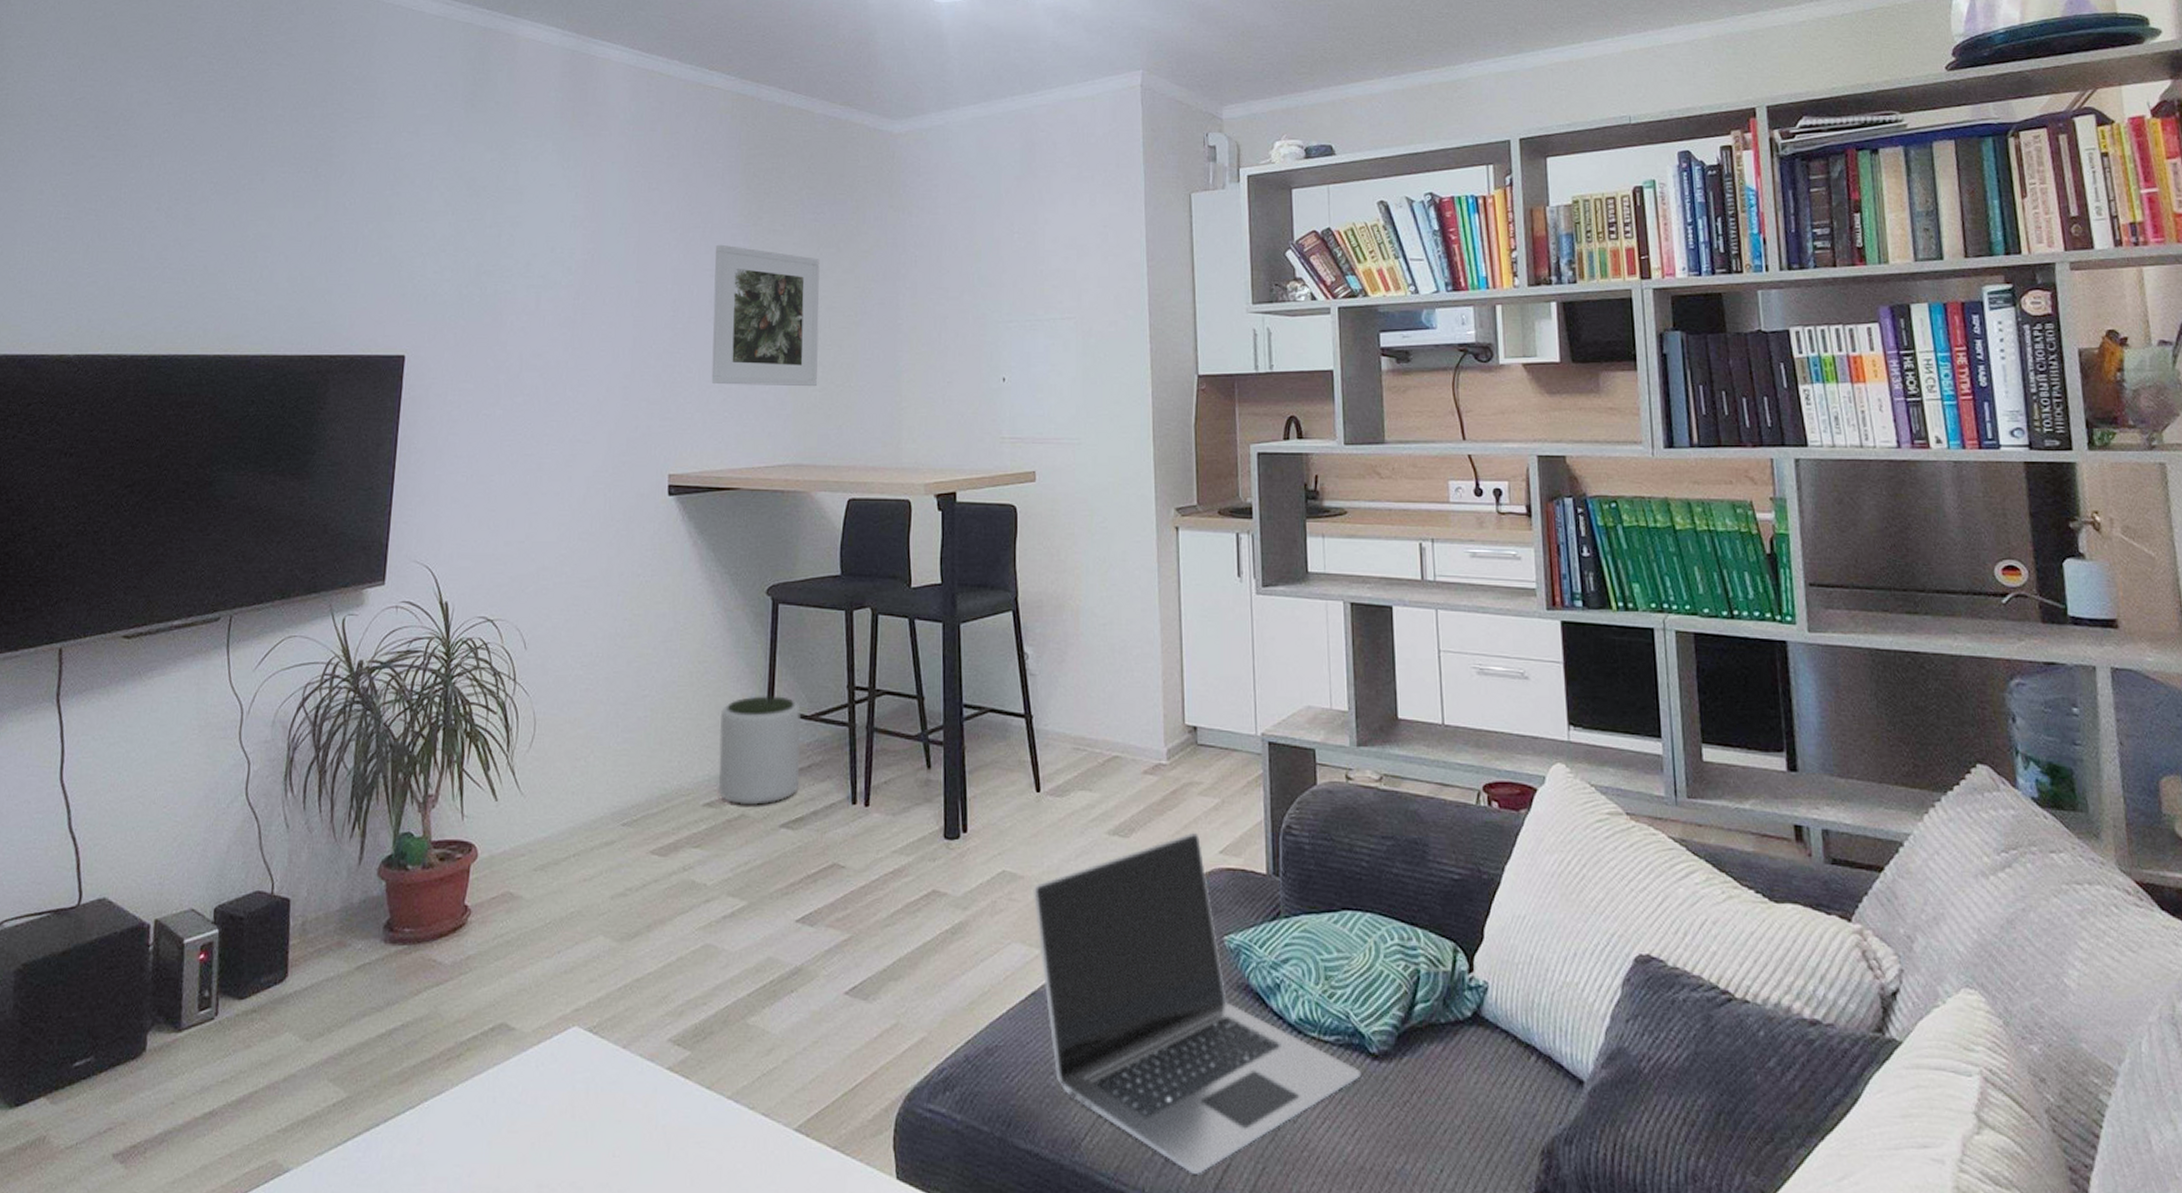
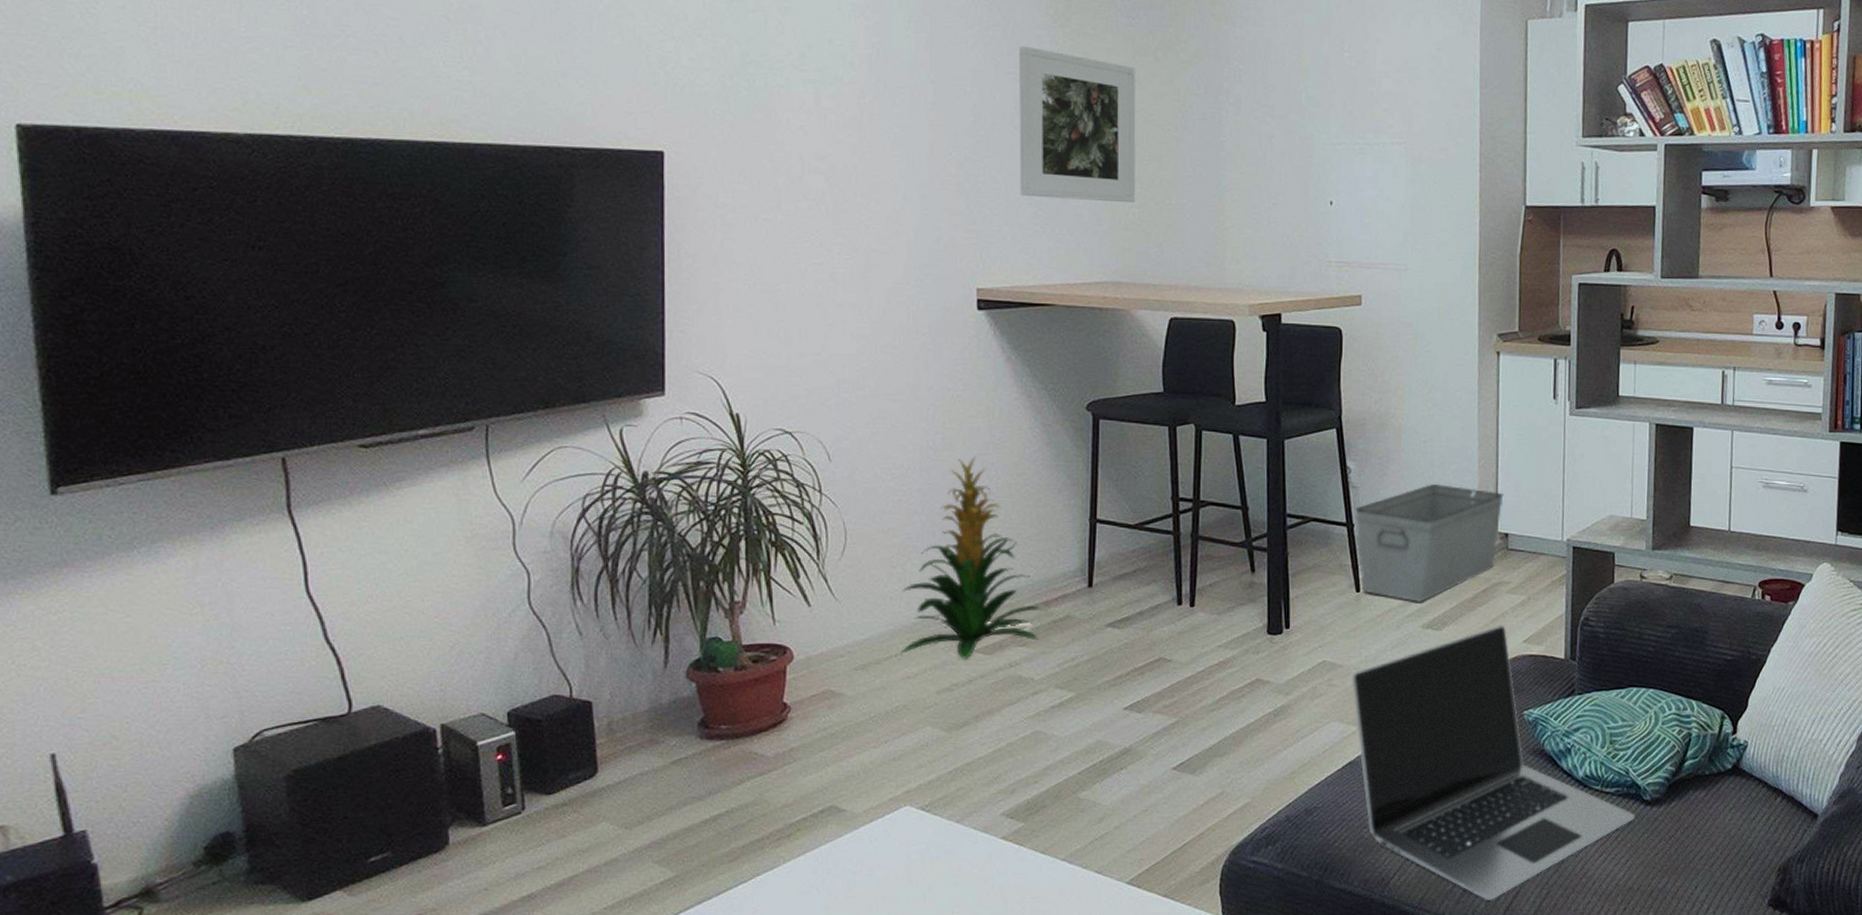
indoor plant: none [579,642,716,862] -> present [901,455,1040,660]
plant pot: present [718,696,802,805] -> none [1041,506,1126,607]
storage bin: none [1033,671,1190,806] -> present [1355,484,1504,603]

